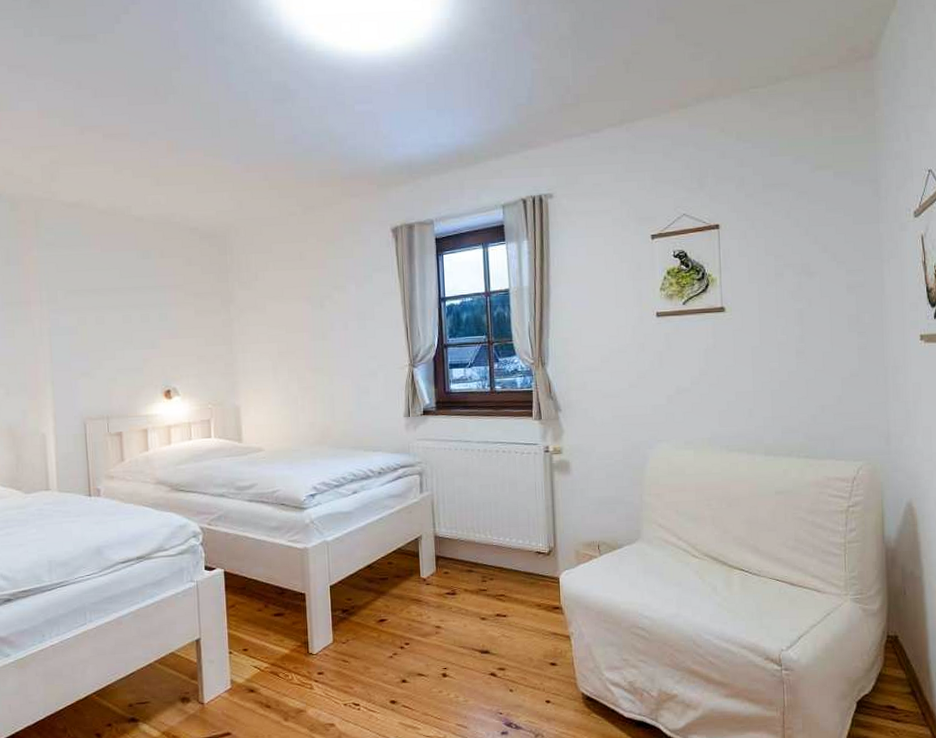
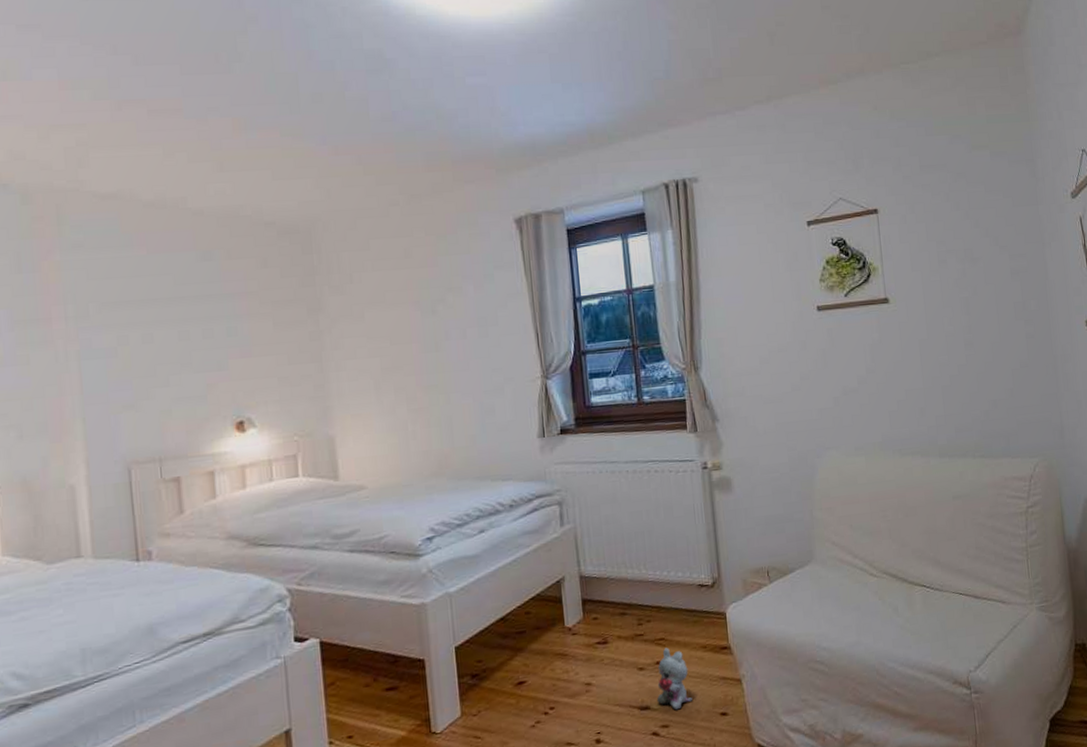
plush toy: none [496,603,526,657] -> present [657,647,692,710]

